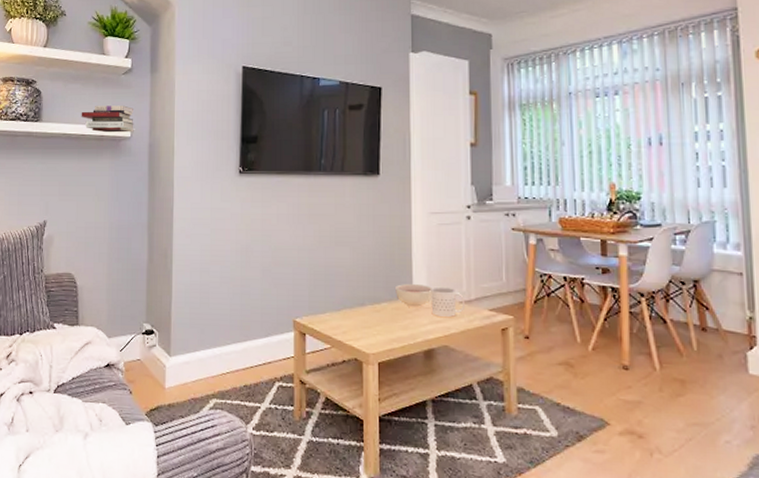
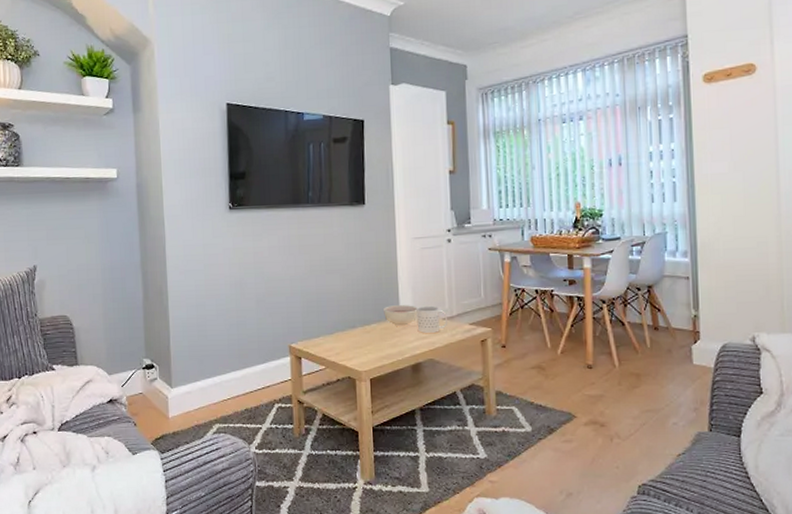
books: present [81,105,134,133] -> none [64,146,120,175]

